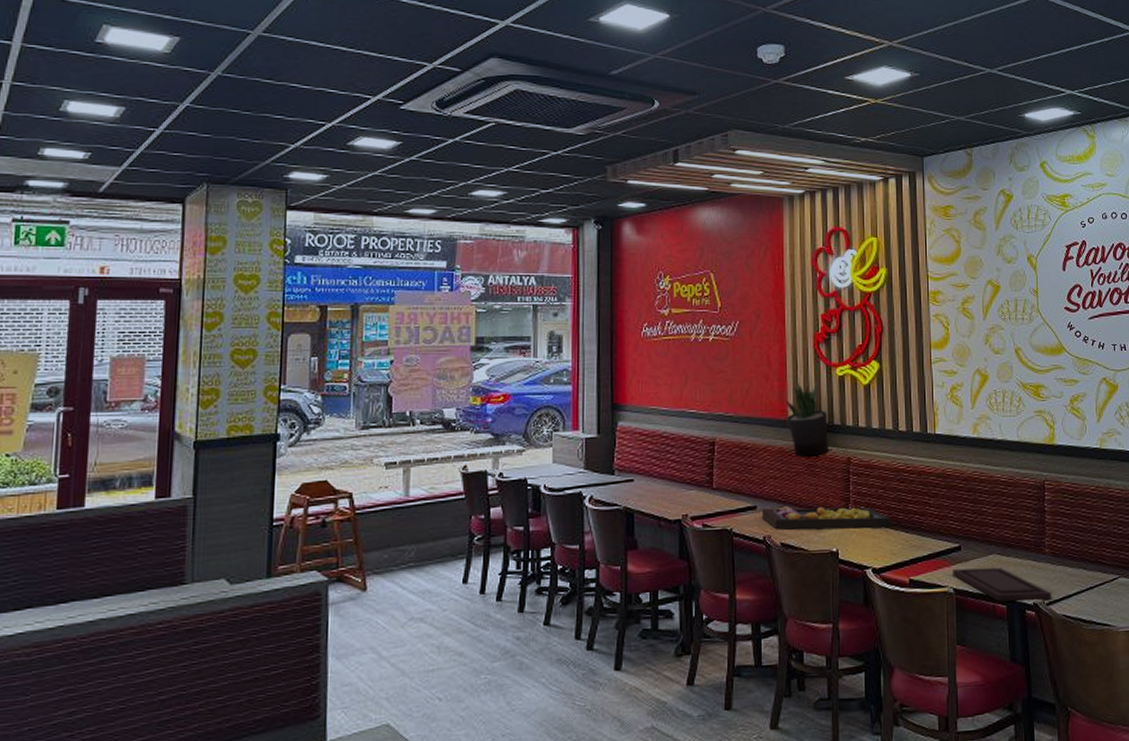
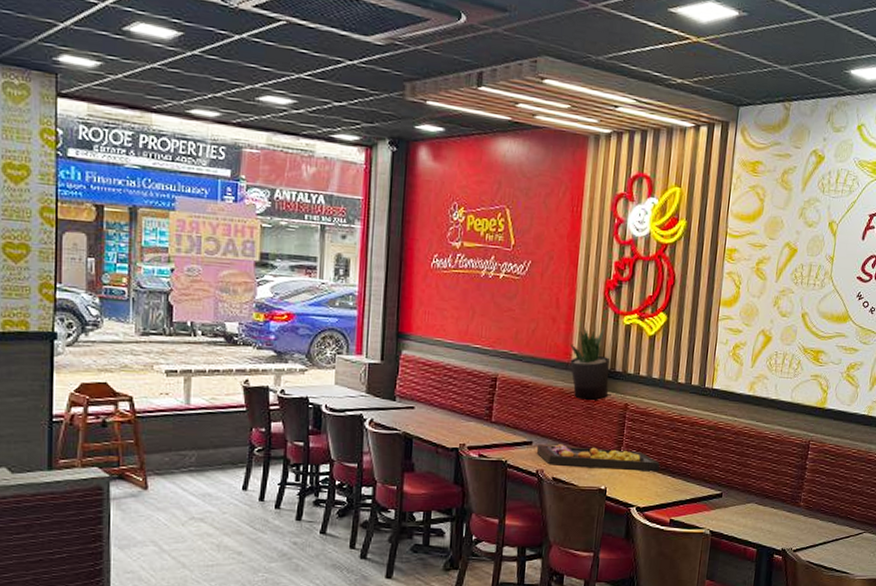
tray: present [952,567,1052,602] -> none [711,513,800,547]

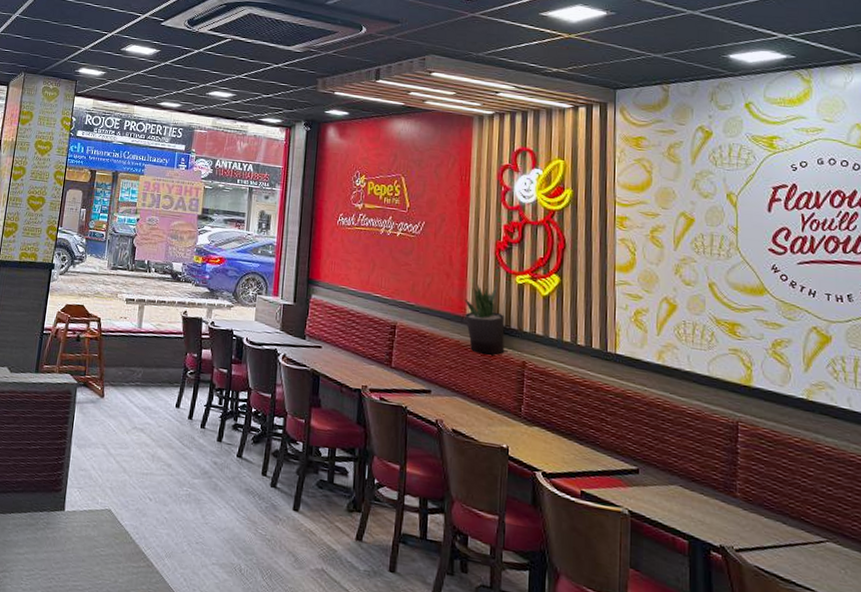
food tray: present [537,444,660,472] -> none [436,394,564,437]

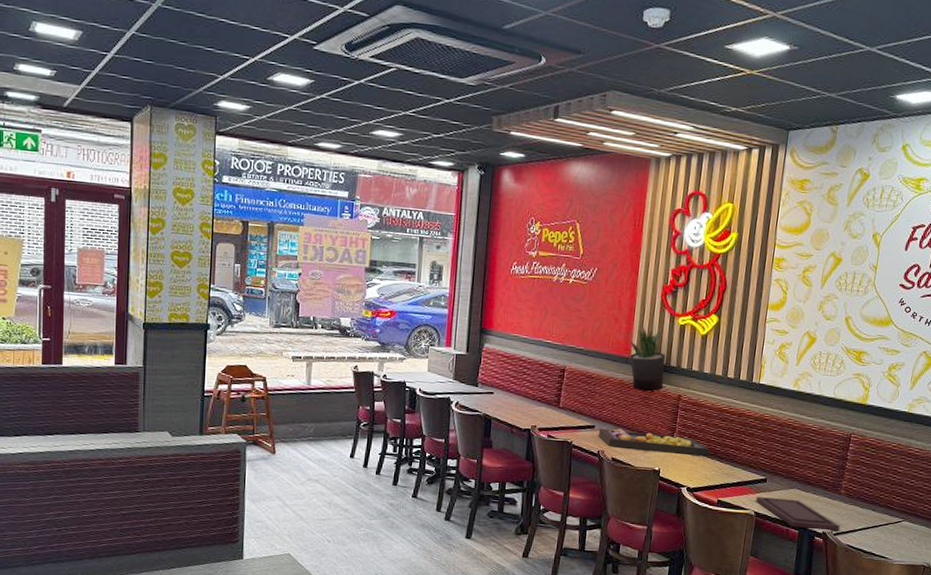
food tray: none [436,394,564,437] -> present [599,428,709,457]
tray: none [628,490,743,547] -> present [756,496,841,531]

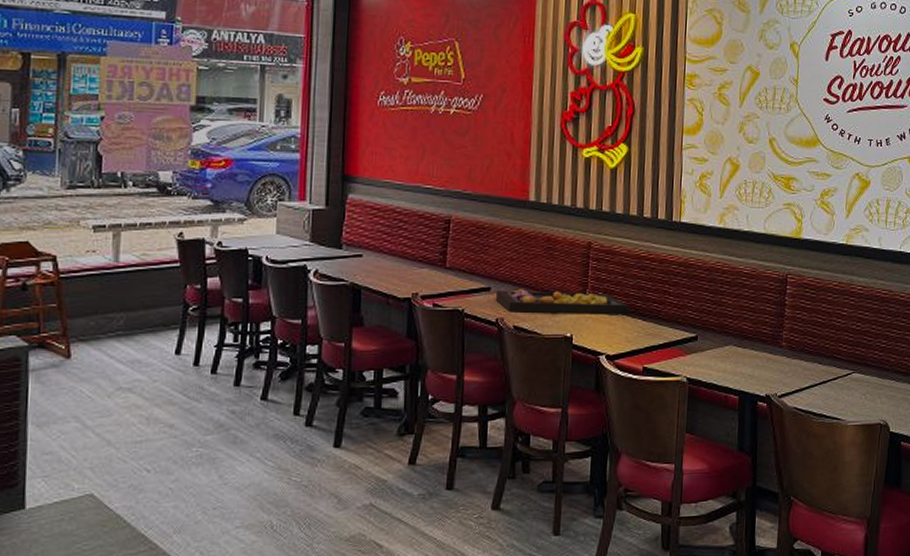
planter: present [629,327,665,392] -> none [527,163,570,241]
tray: present [756,496,841,531] -> none [687,358,785,393]

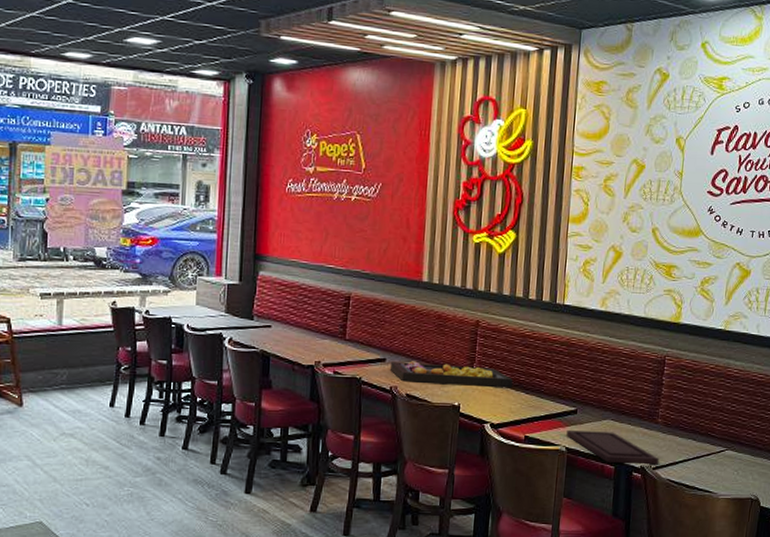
tray: none [687,358,785,393] -> present [566,429,660,465]

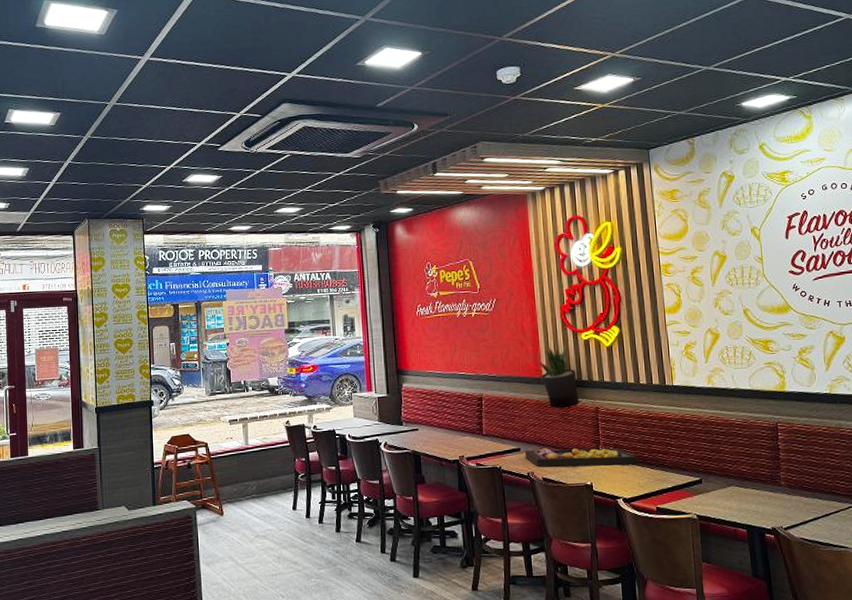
planter: none [421,247,460,318] -> present [539,346,580,409]
tray: present [566,429,660,465] -> none [695,497,790,526]

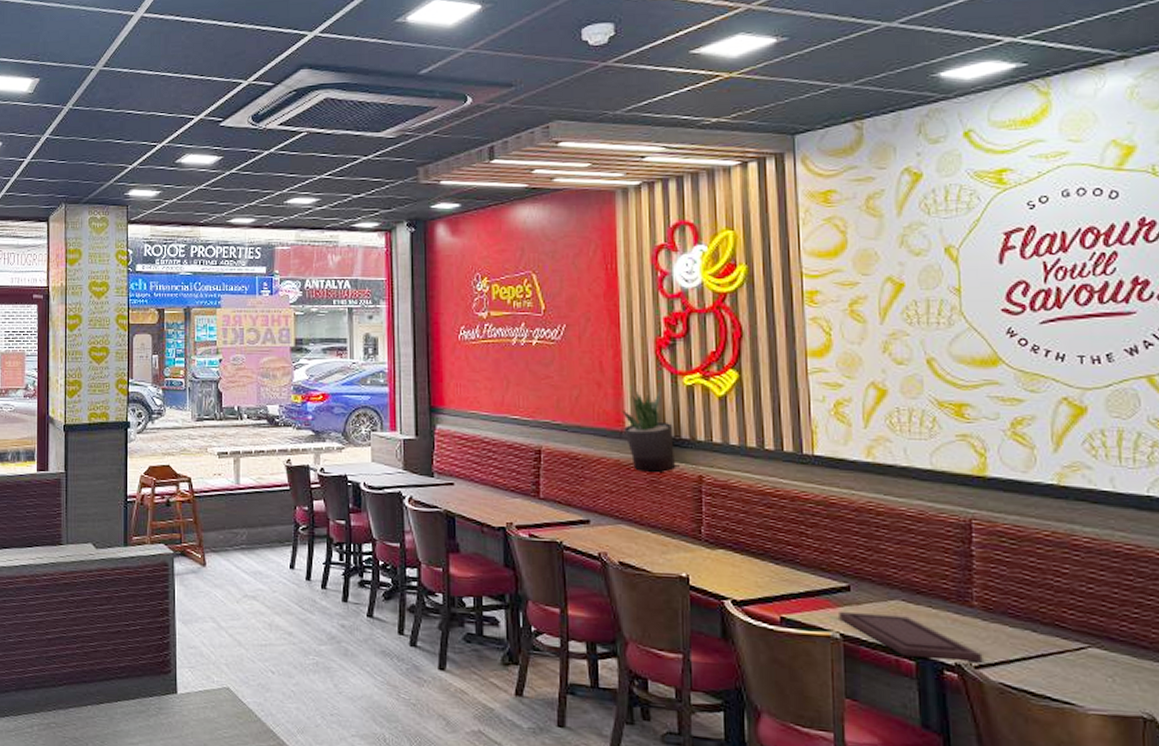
food tray: present [525,448,638,468] -> none [597,523,756,558]
tray: none [695,497,790,526] -> present [839,611,983,663]

